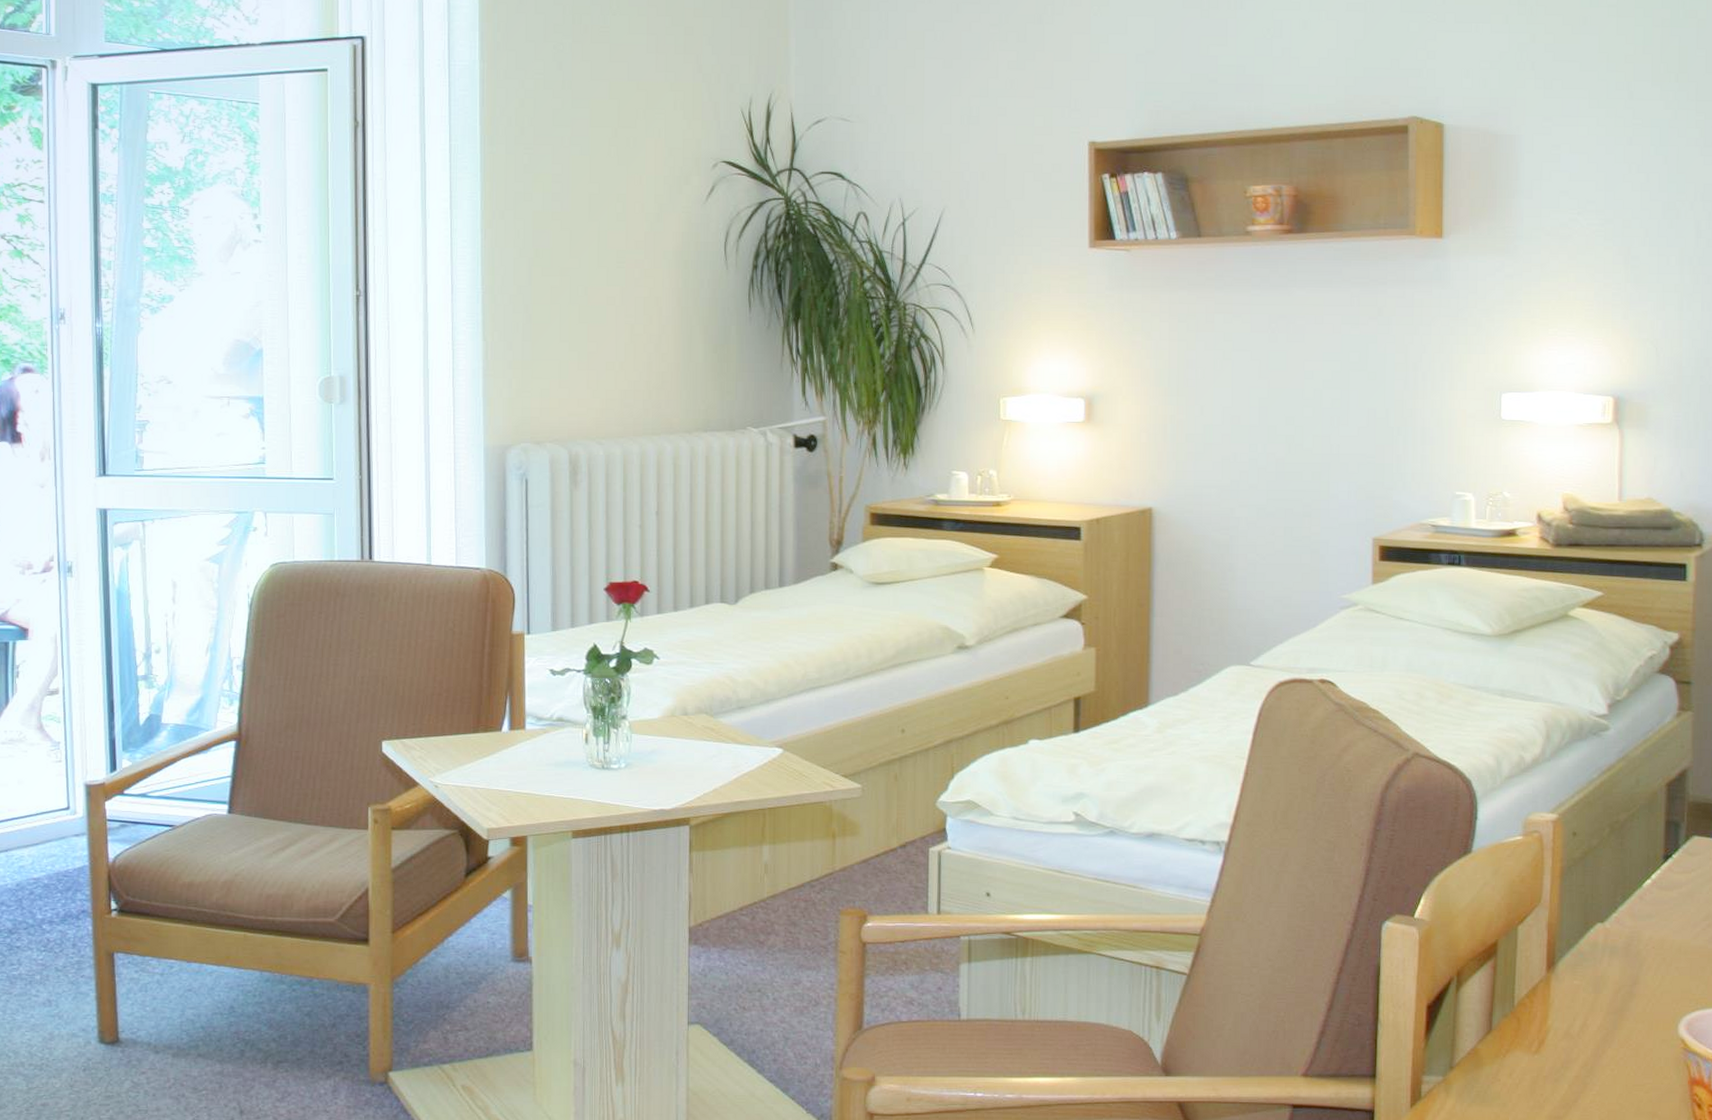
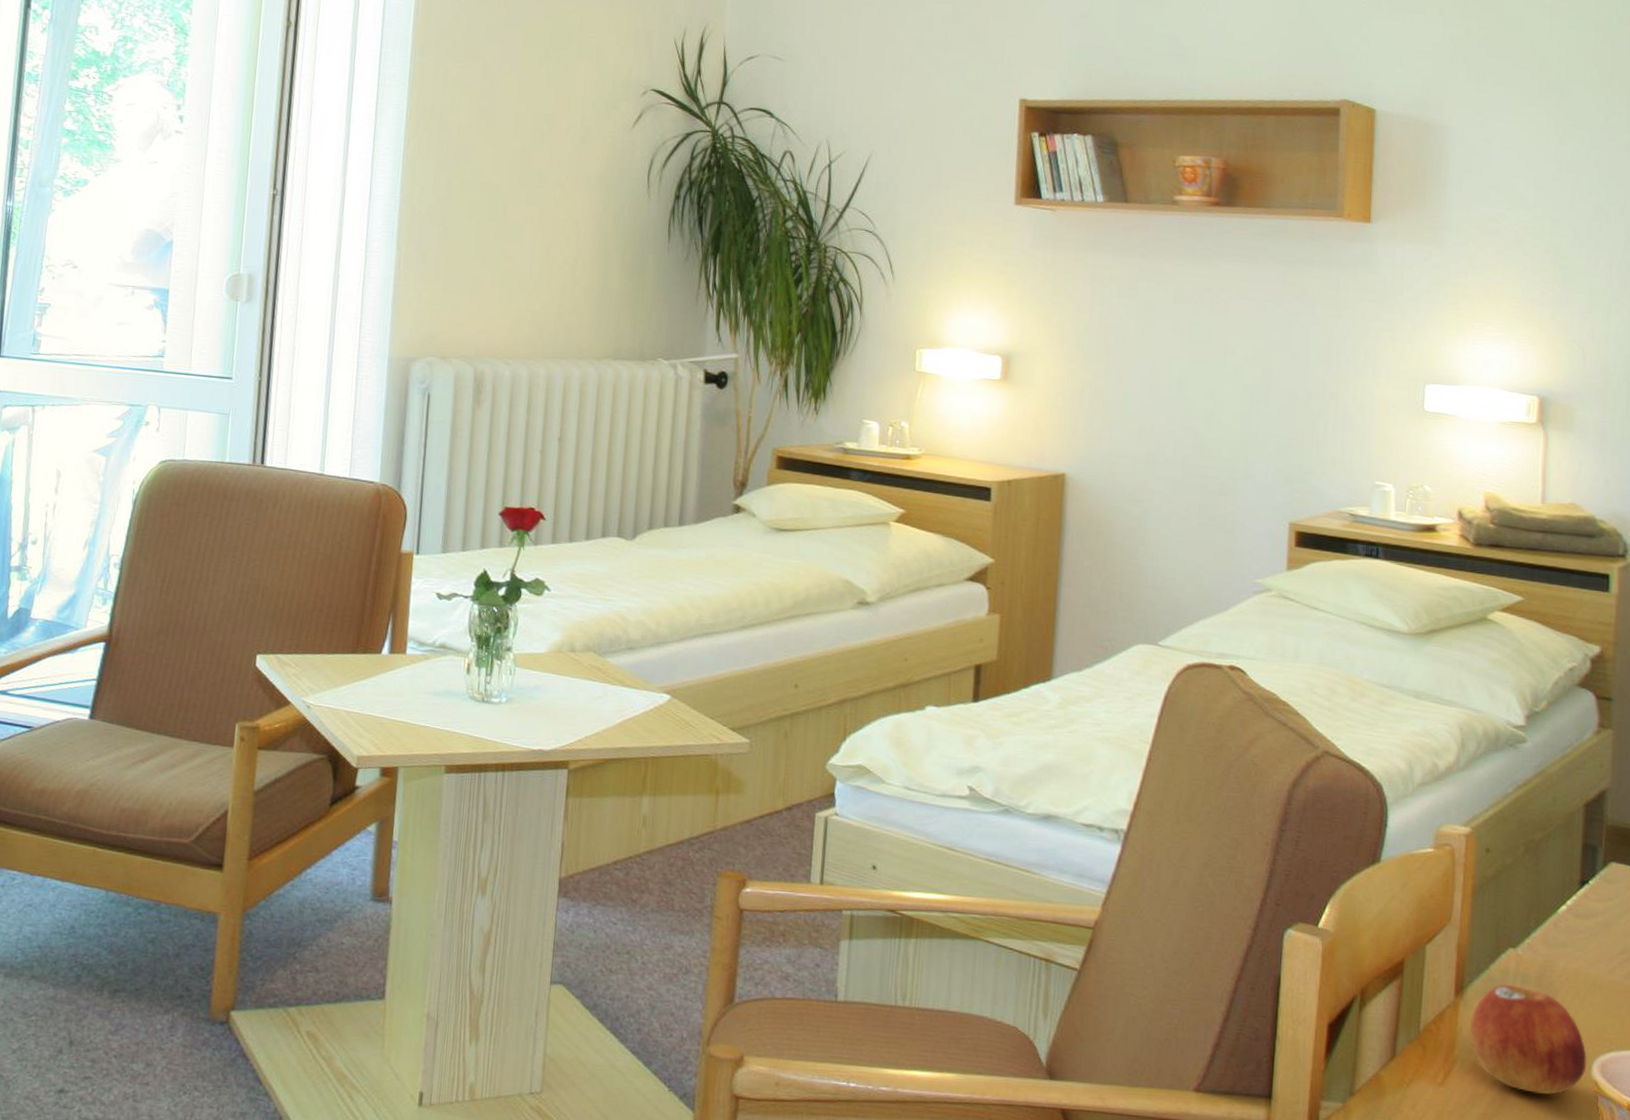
apple: none [1562,956,1674,1054] -> present [1470,984,1587,1095]

